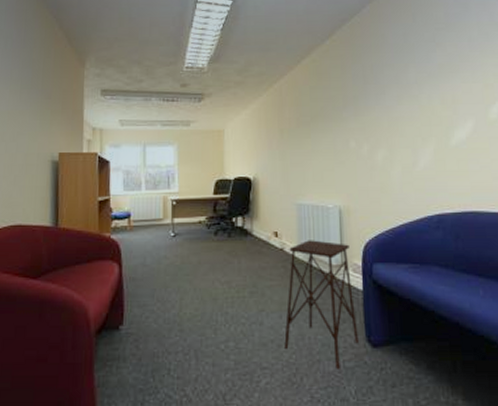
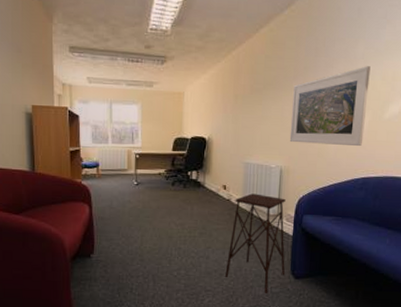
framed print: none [344,91,431,178] -> present [289,66,371,146]

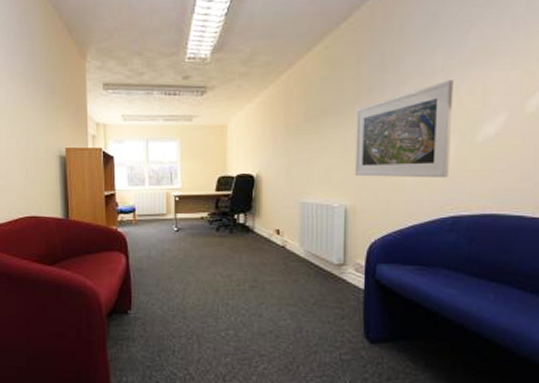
side table: present [225,193,286,293] -> none [282,238,358,361]

